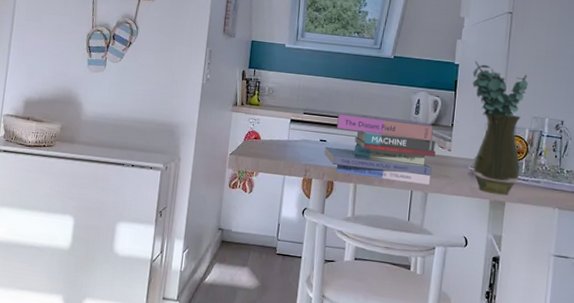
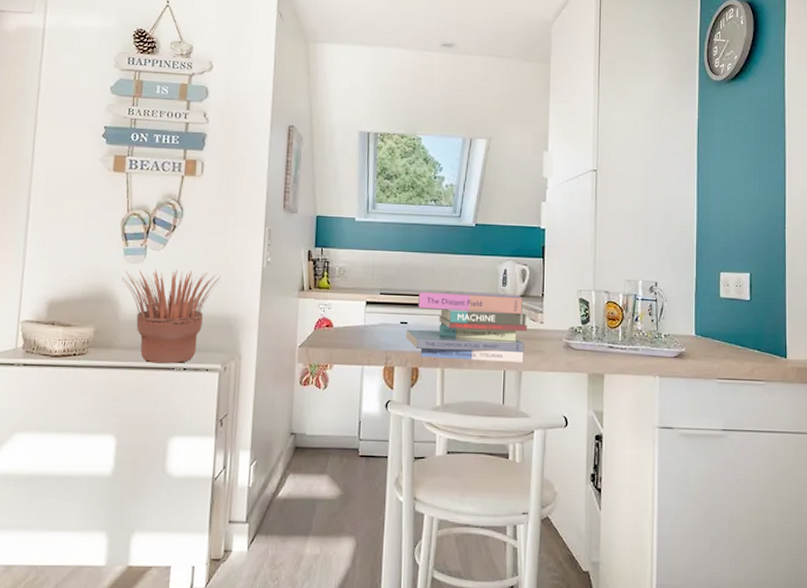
potted plant: none [85,78,168,161] -> present [121,269,222,364]
vase: present [472,61,528,196] -> none [560,224,619,368]

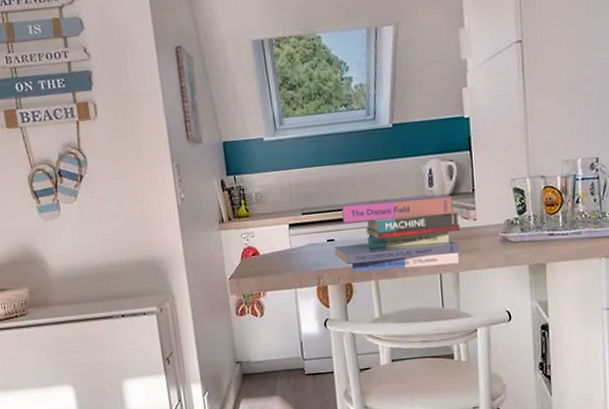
potted plant: present [121,269,222,364] -> none [42,217,139,315]

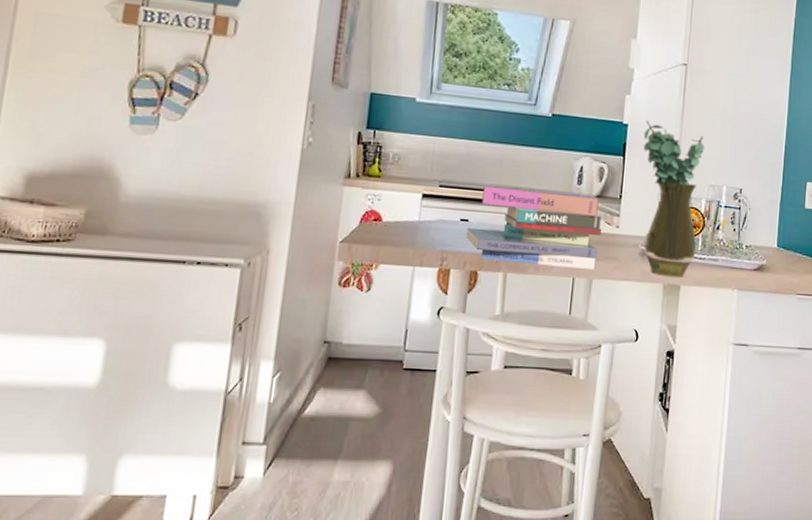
vase: none [487,109,558,258] -> present [643,120,705,278]

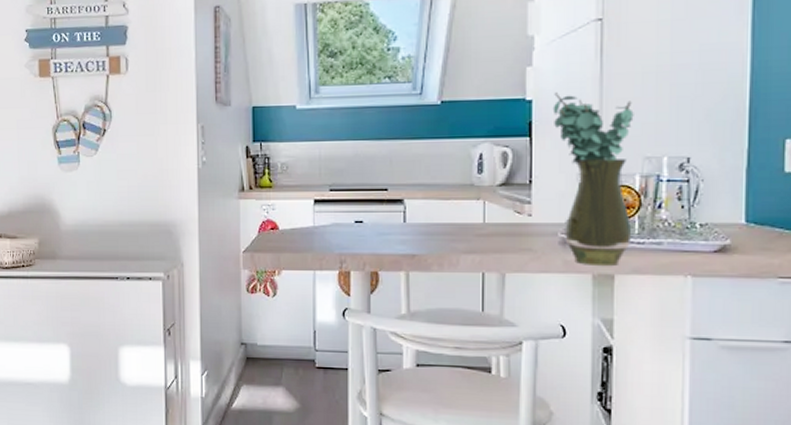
books: present [465,183,602,270] -> none [361,181,511,263]

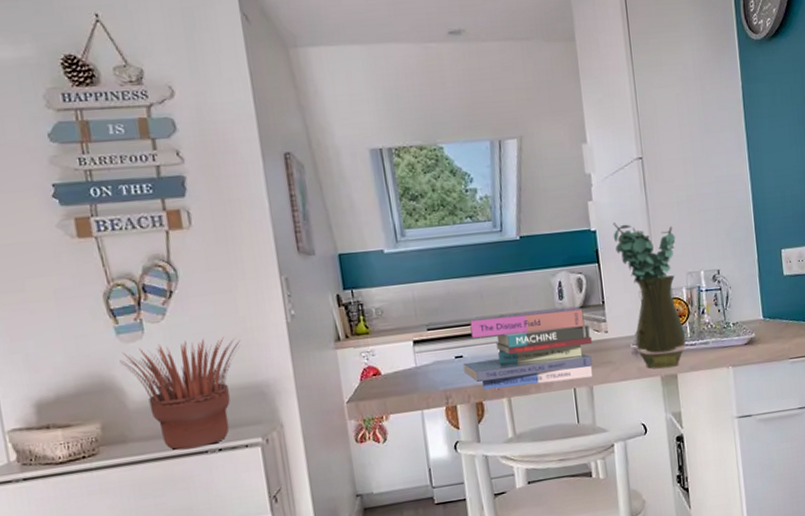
potted plant: none [58,175,157,273] -> present [119,337,241,451]
books: none [361,181,511,263] -> present [462,306,593,390]

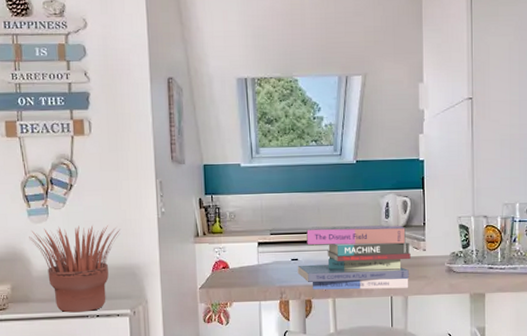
vase: present [613,222,686,370] -> none [439,154,497,288]

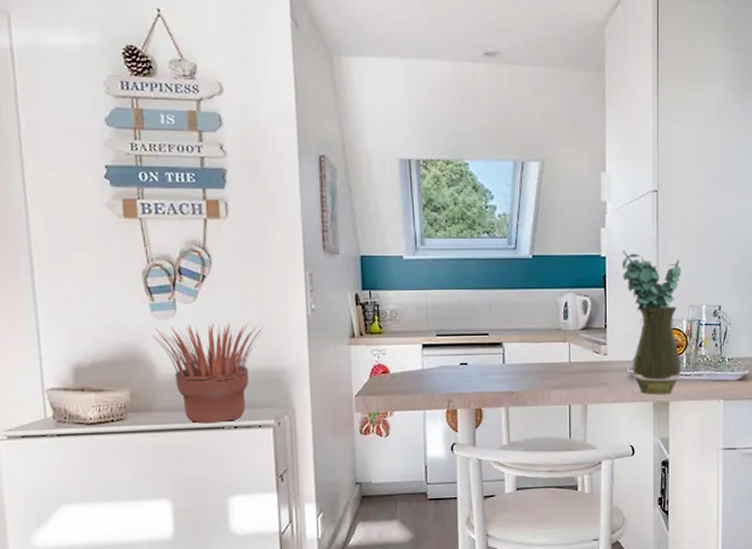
books: present [297,225,411,290] -> none [466,327,591,398]
vase: none [439,154,497,288] -> present [621,251,682,396]

